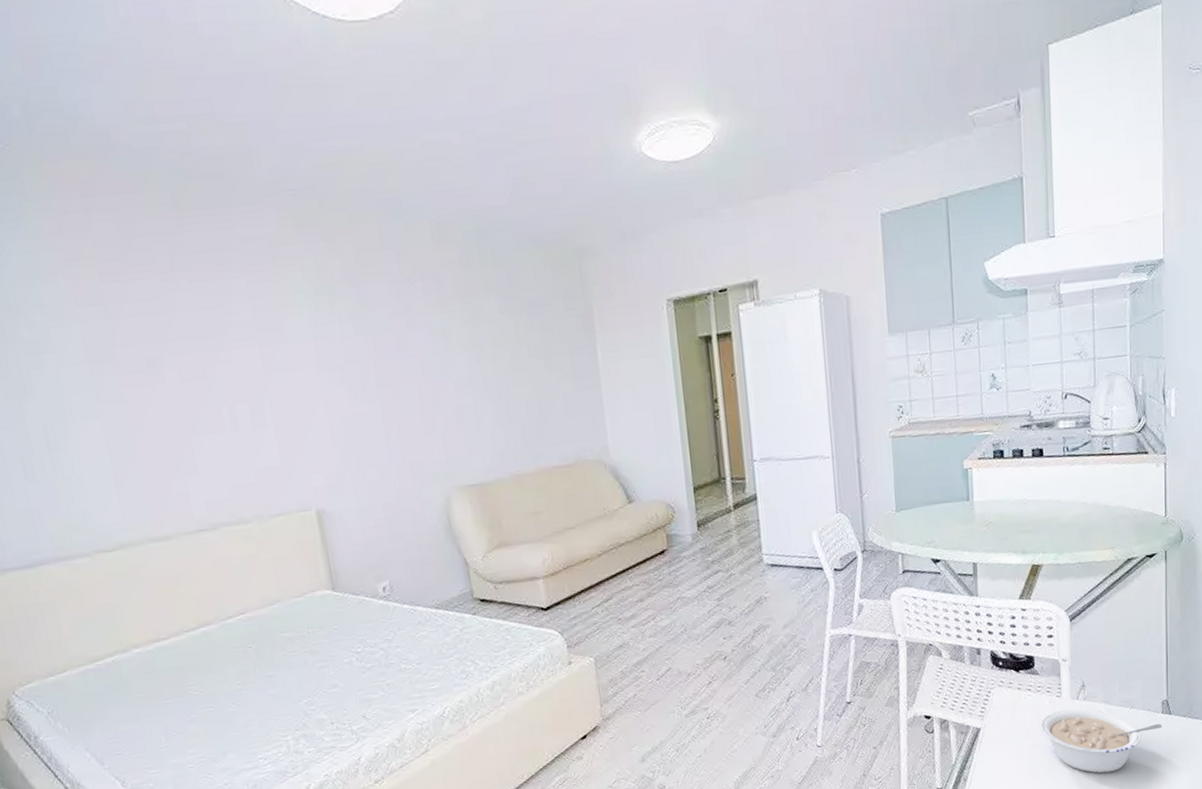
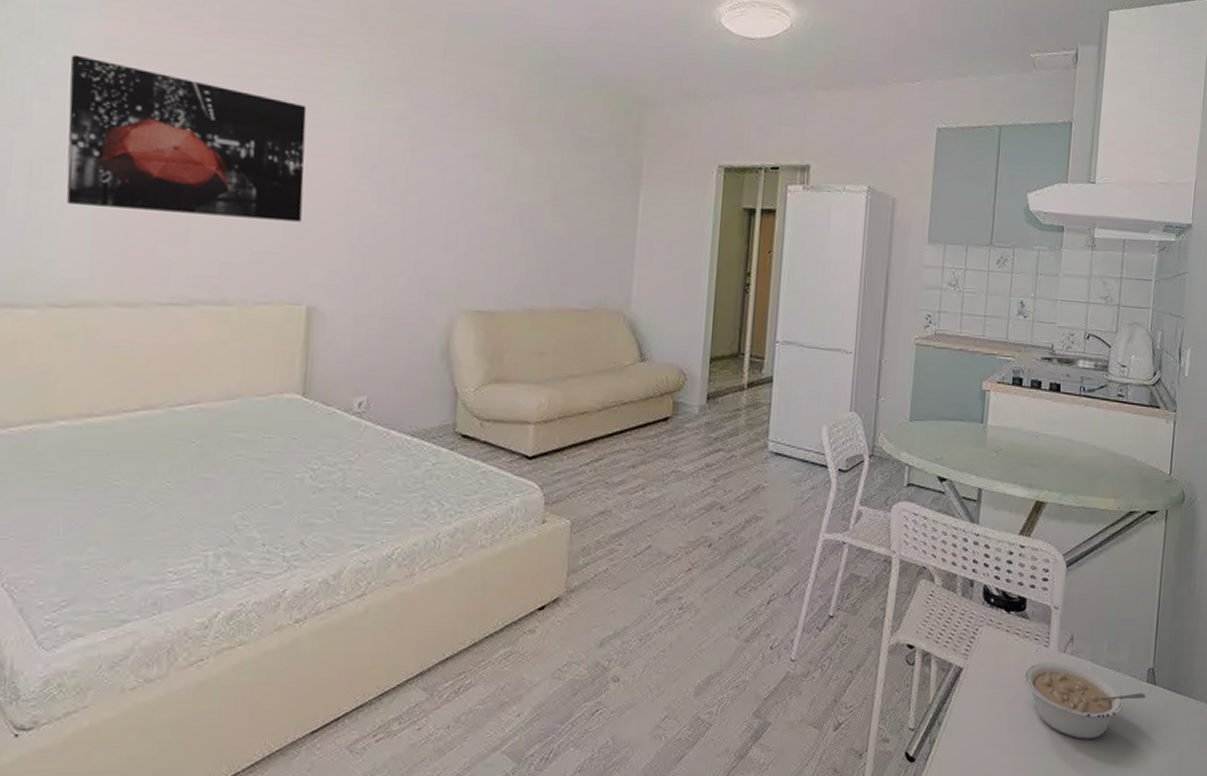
wall art: none [48,319,291,459] -> present [66,54,307,222]

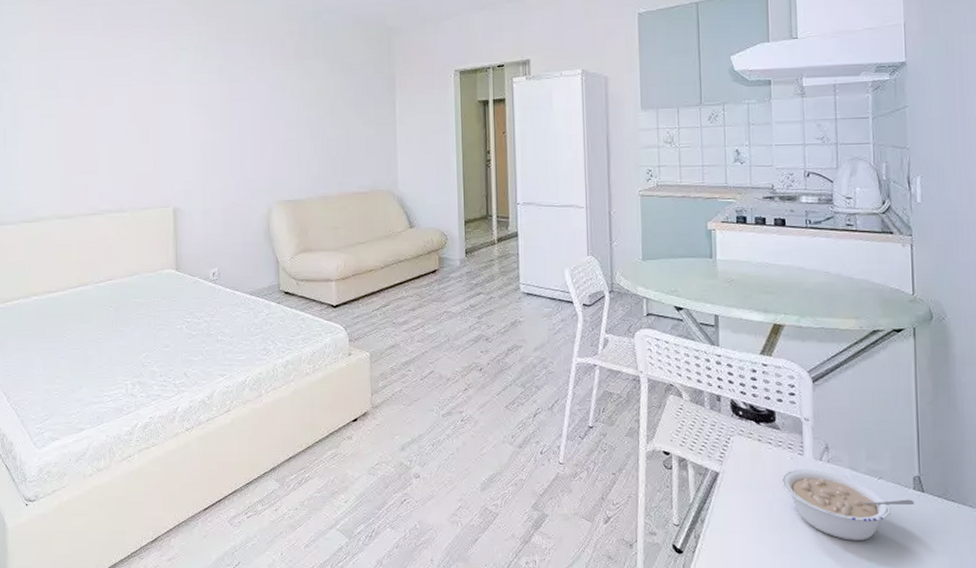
wall art: present [66,54,307,222] -> none [20,58,164,155]

